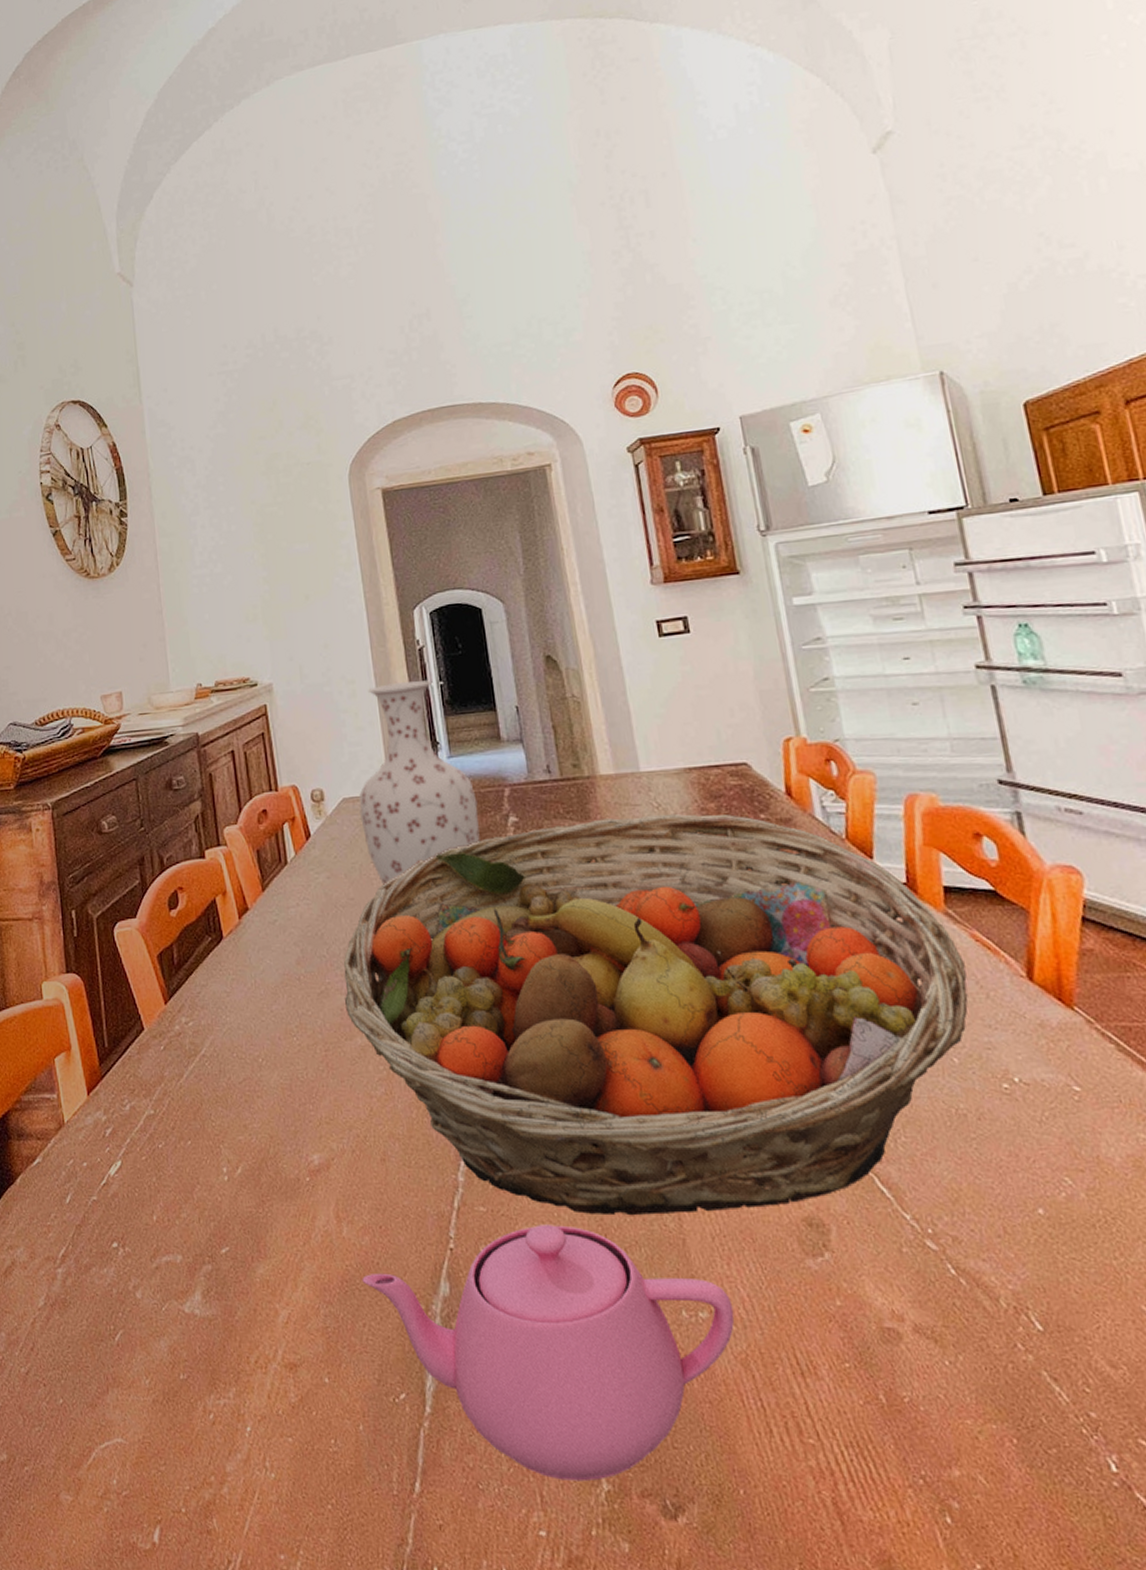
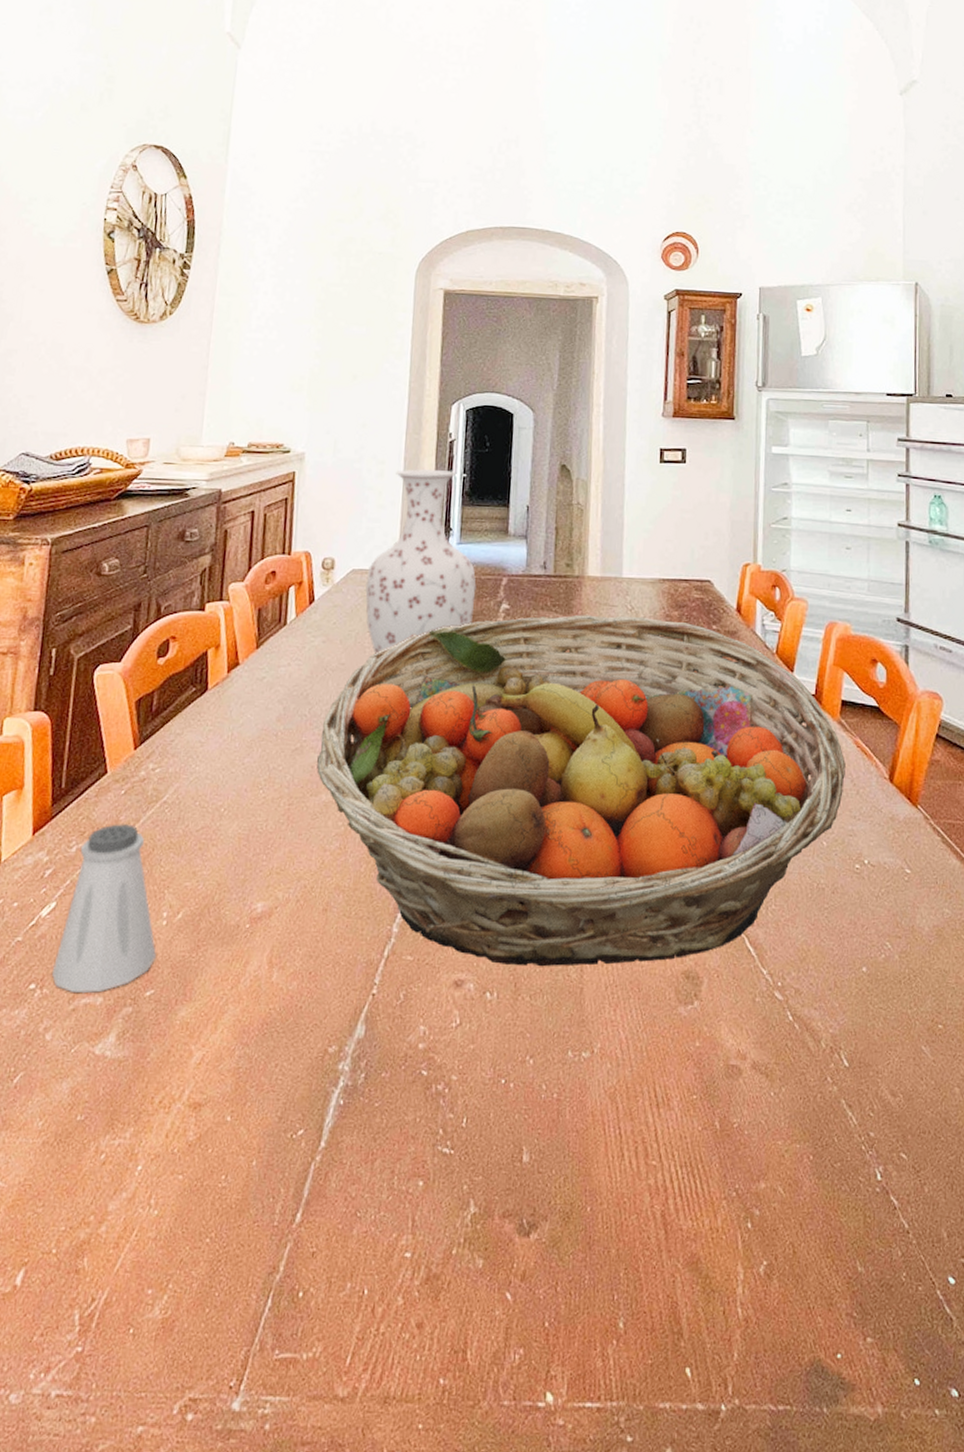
saltshaker: none [130,1080,224,1251] -> present [51,824,156,993]
teapot: present [362,1224,735,1482] -> none [282,973,612,1206]

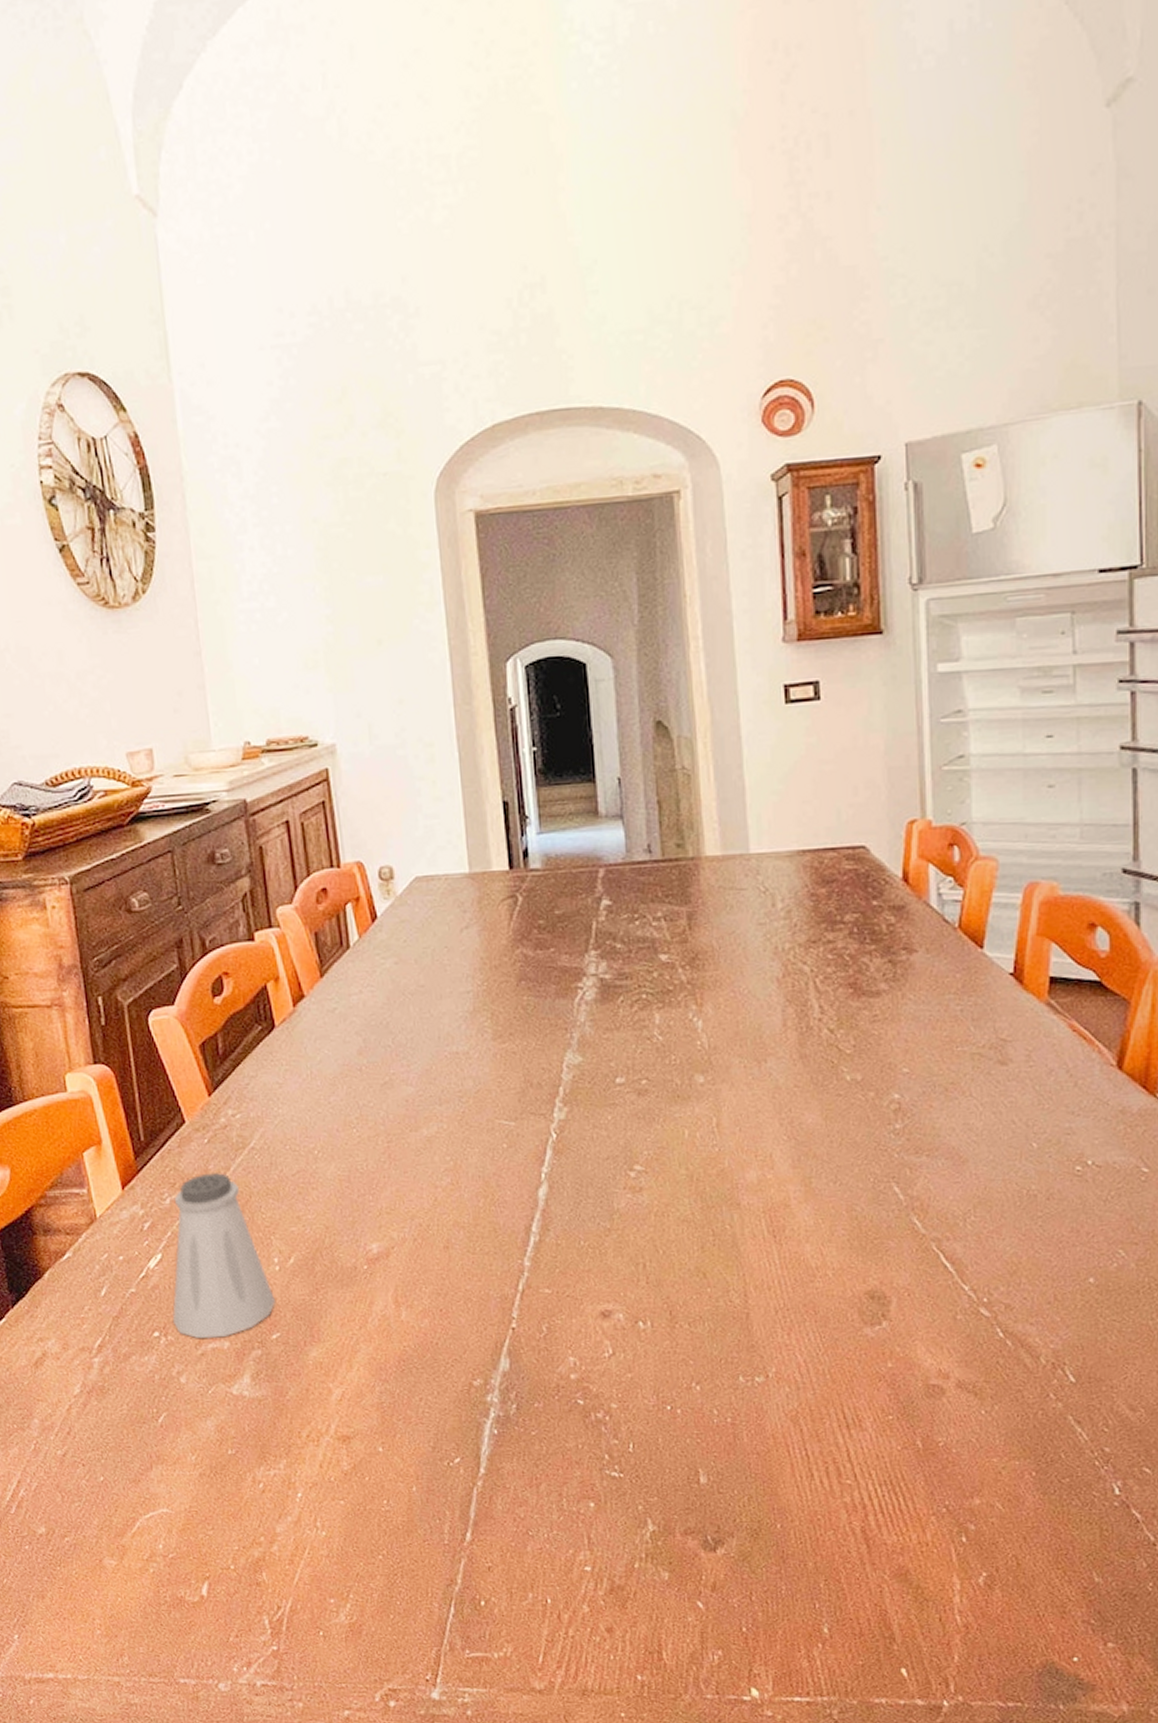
fruit basket: present [317,614,846,967] -> none [410,898,1058,1294]
vase: present [365,469,476,654] -> none [434,745,569,972]

